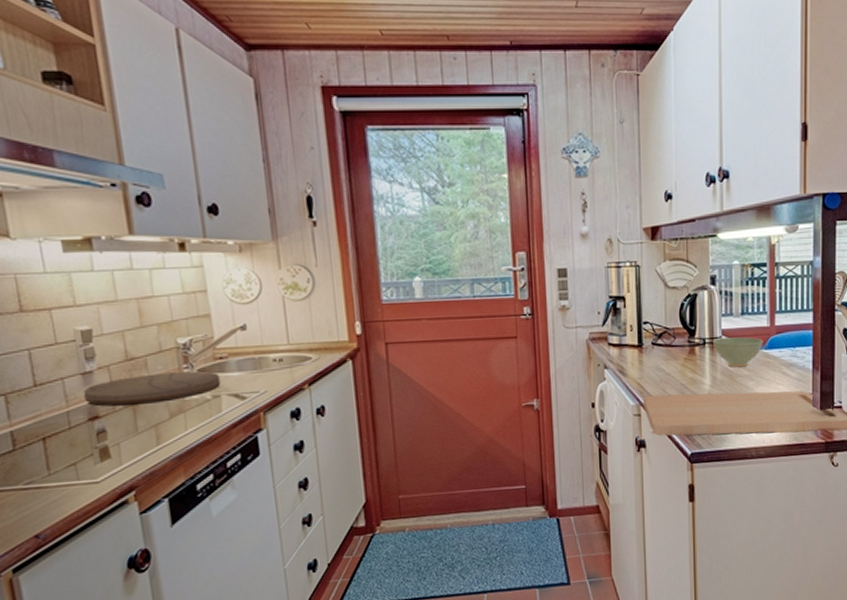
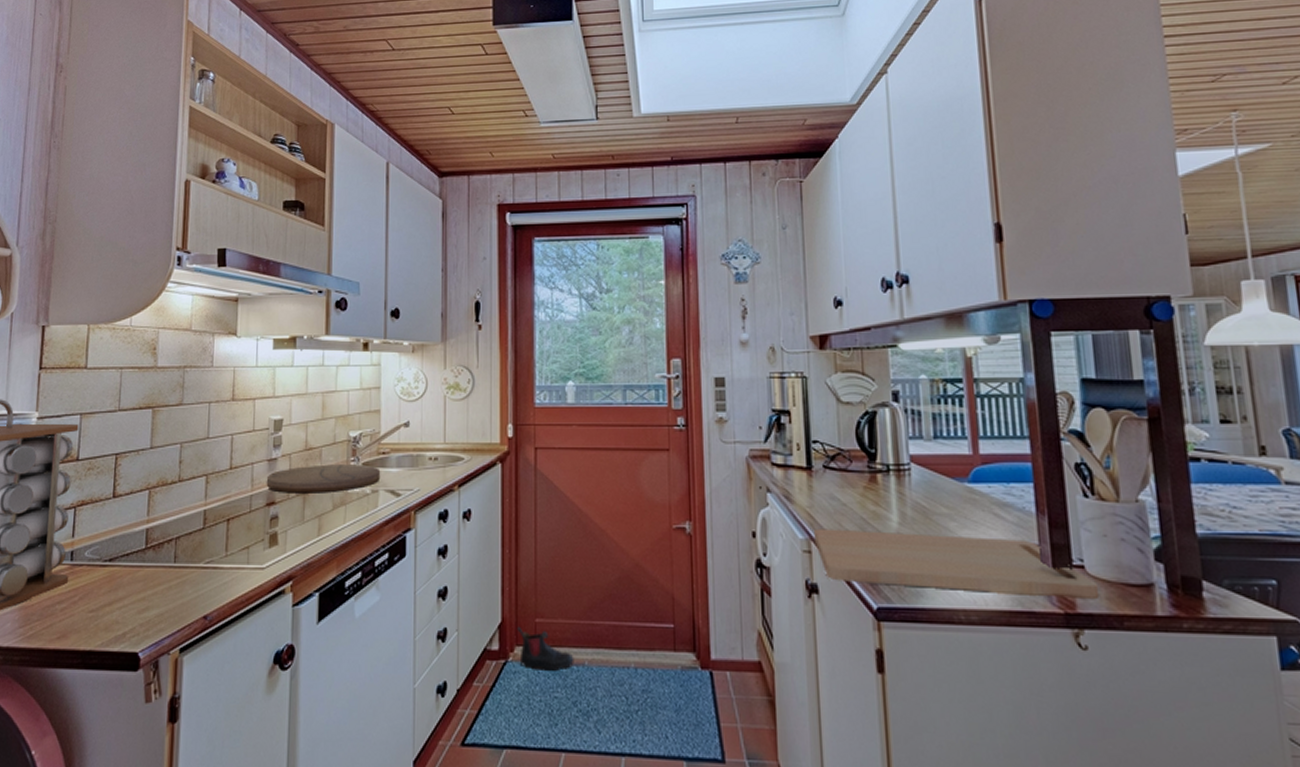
boot: none [380,504,438,538] -> present [516,626,574,671]
bowl: present [712,336,763,368] -> none [898,464,965,503]

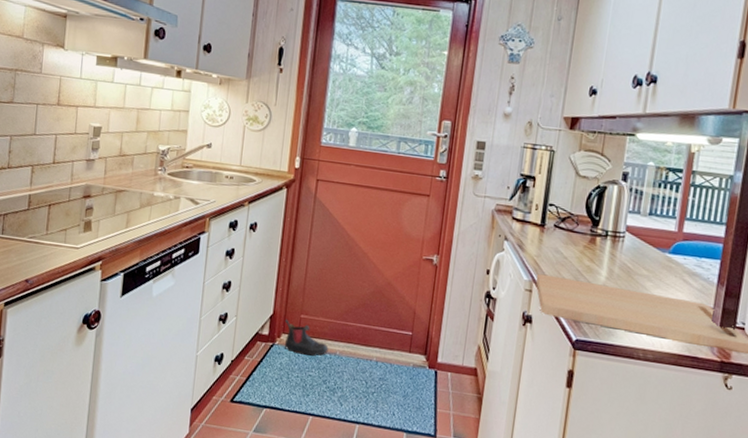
cutting board: present [267,464,381,493] -> none [85,169,184,194]

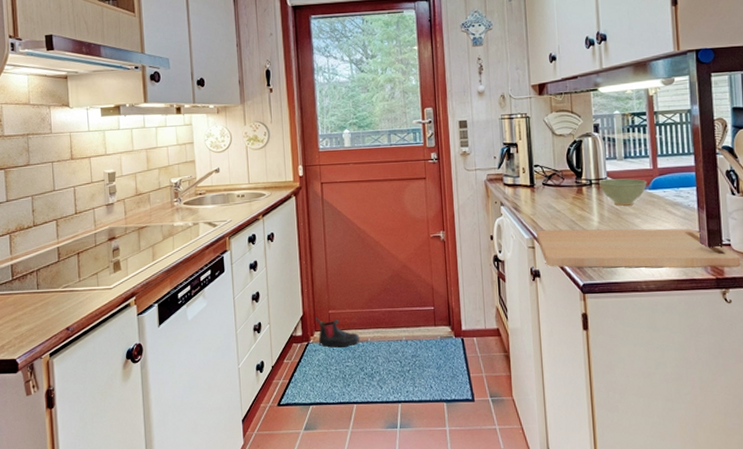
bowl: none [615,233,668,267] -> present [598,178,647,206]

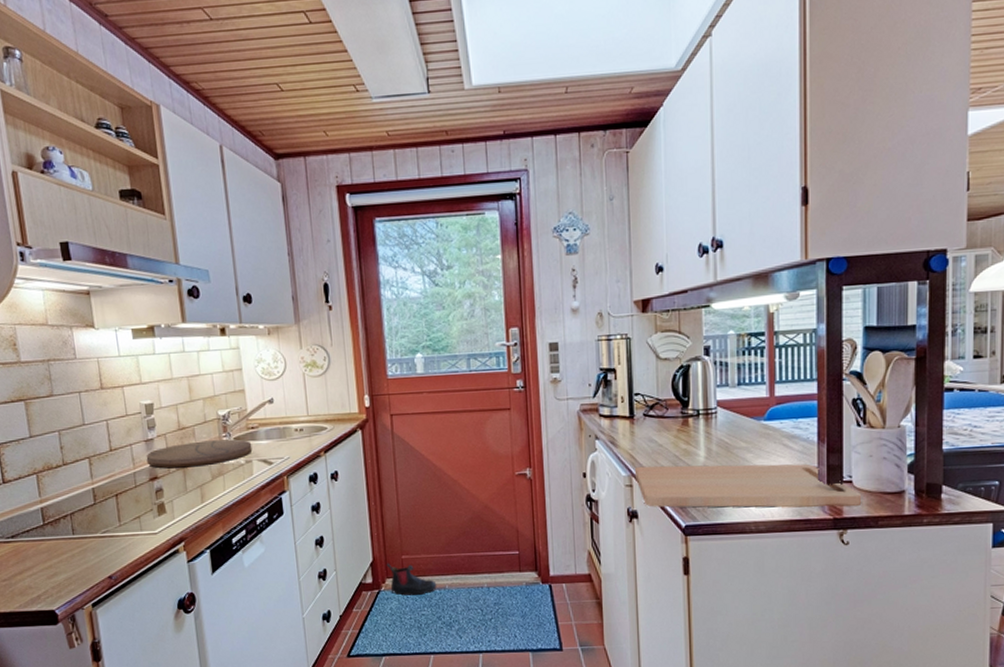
cutting board: none [107,204,200,230] -> present [147,439,253,469]
bowl: present [598,178,647,206] -> none [707,407,762,439]

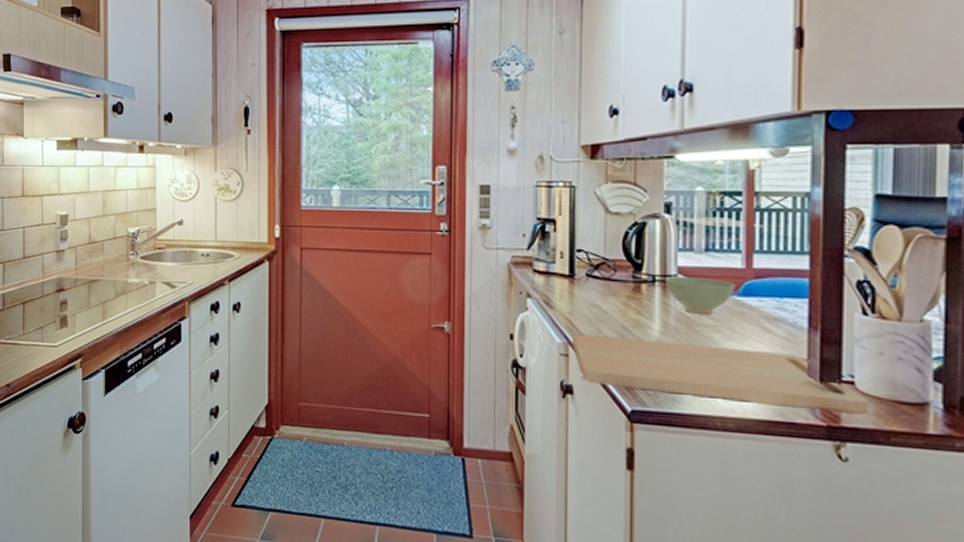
cutting board: present [147,439,253,469] -> none [56,257,157,283]
boot: present [386,563,437,596] -> none [281,408,335,449]
bowl: none [707,407,762,439] -> present [664,276,735,314]

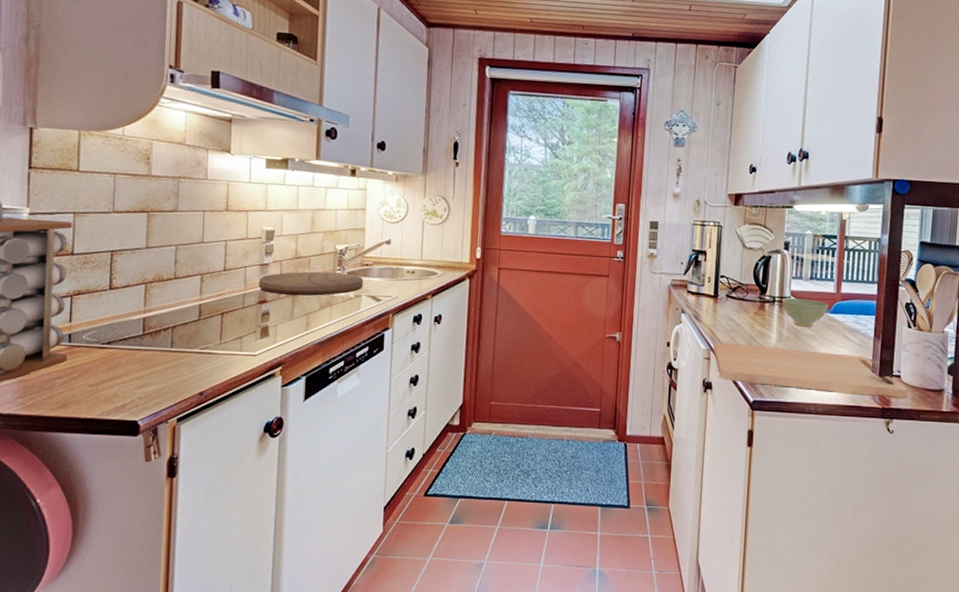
cutting board: none [56,257,157,283] -> present [259,271,364,296]

